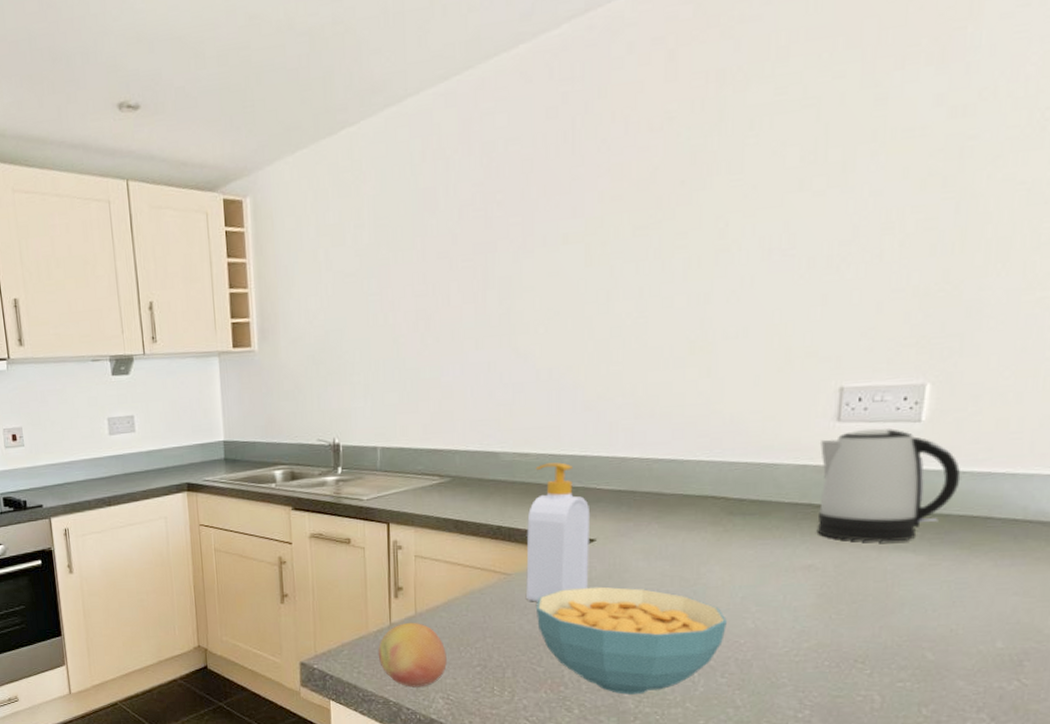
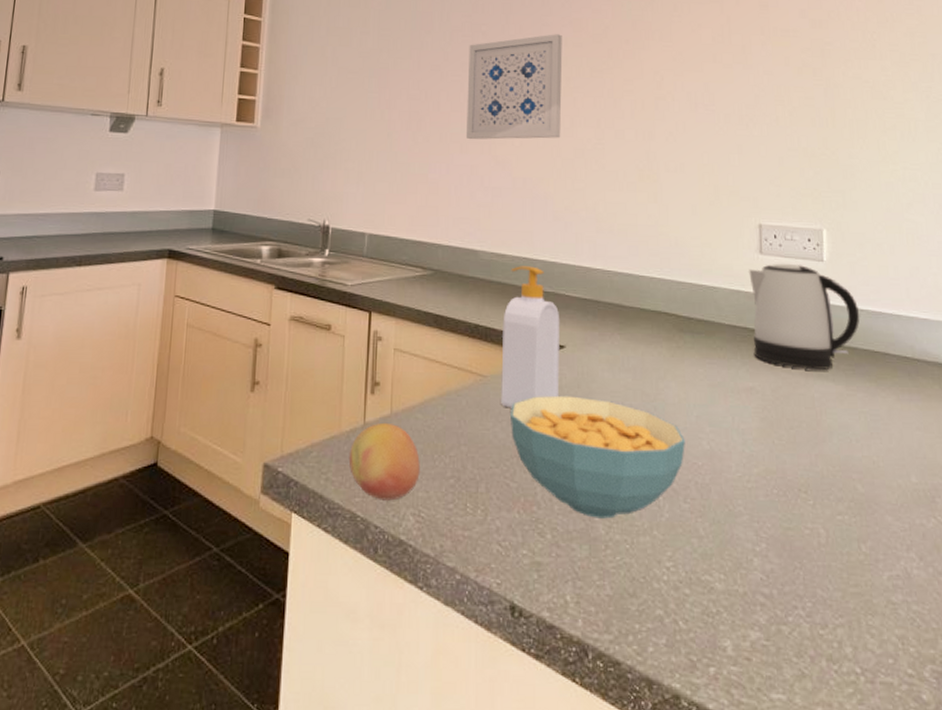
wall art: none [481,188,597,334] -> present [465,34,563,140]

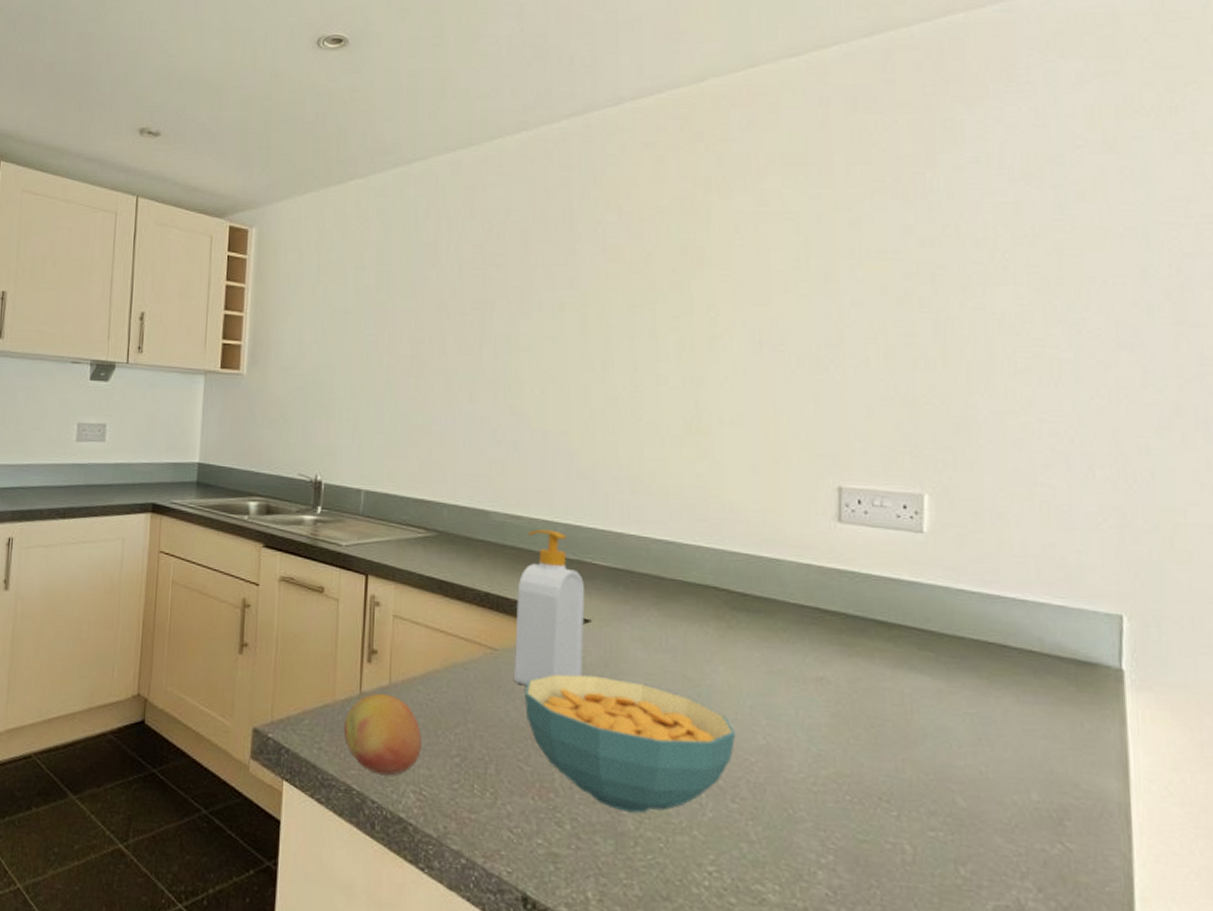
wall art: present [465,34,563,140] -> none [476,264,593,387]
kettle: present [749,263,860,370] -> none [823,533,970,661]

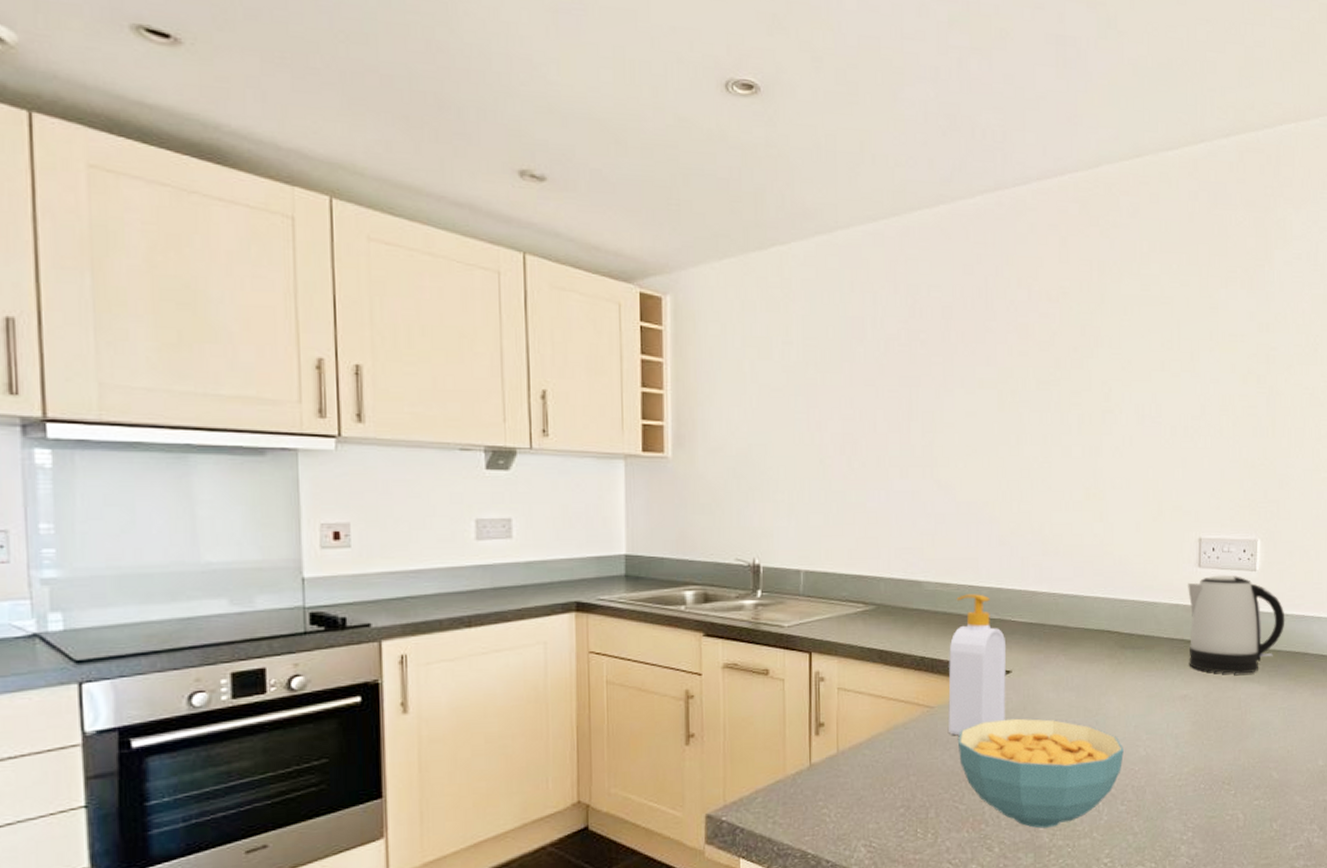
fruit: present [343,693,422,776] -> none [796,761,870,836]
kettle: none [823,533,970,661] -> present [1188,574,1285,675]

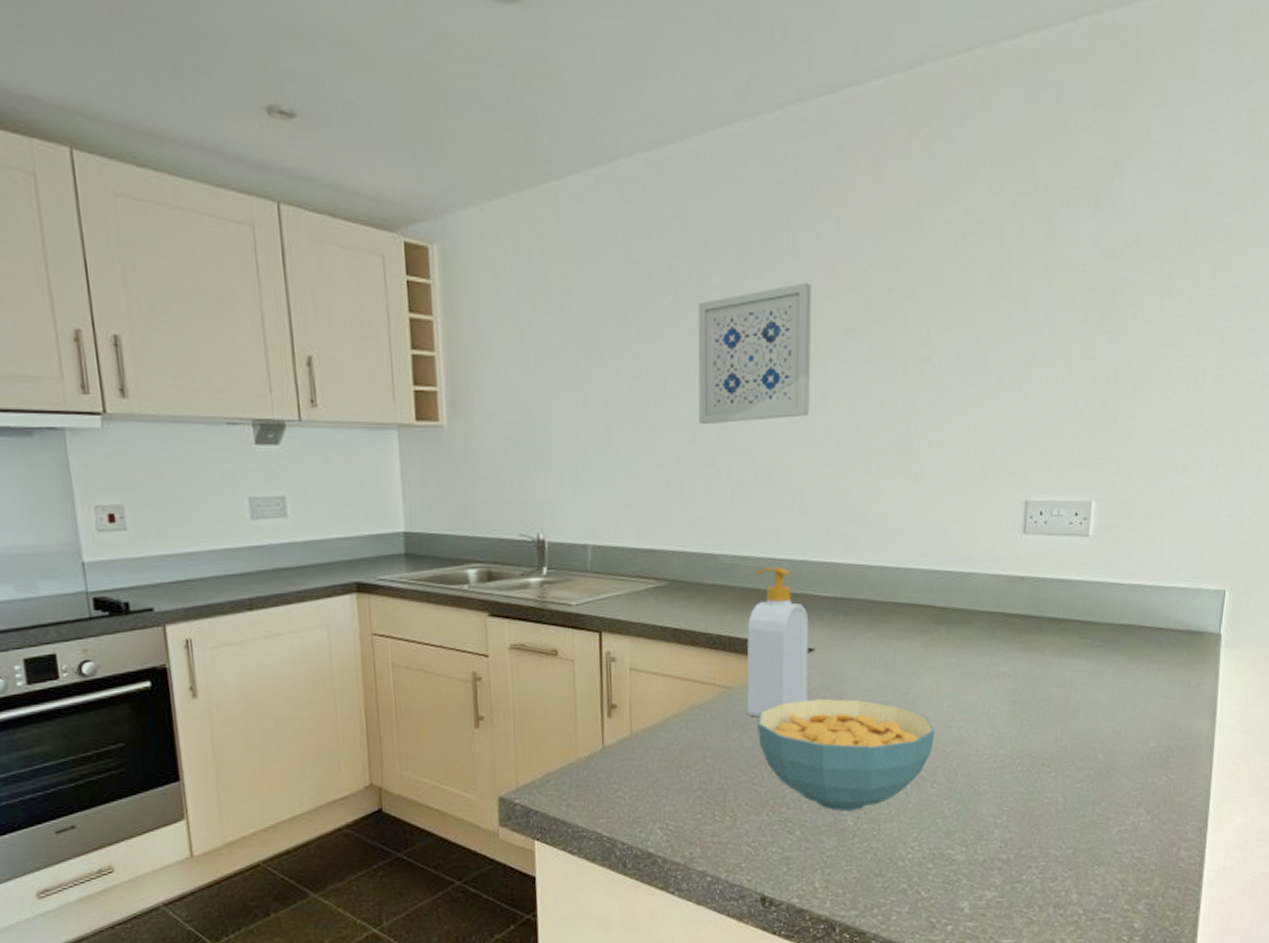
wall art: none [905,342,1008,463] -> present [698,283,812,425]
kettle: present [1188,574,1285,675] -> none [1009,541,1120,650]

